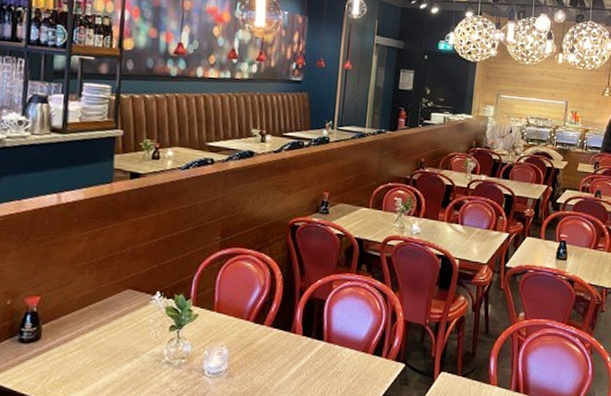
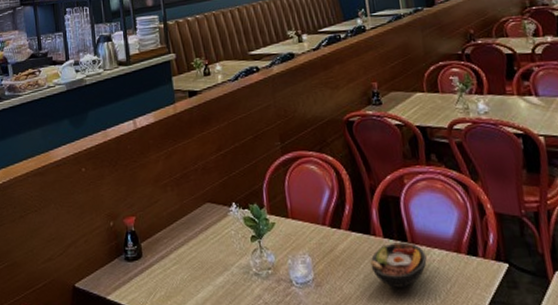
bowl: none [284,340,337,381] -> present [370,242,427,288]

